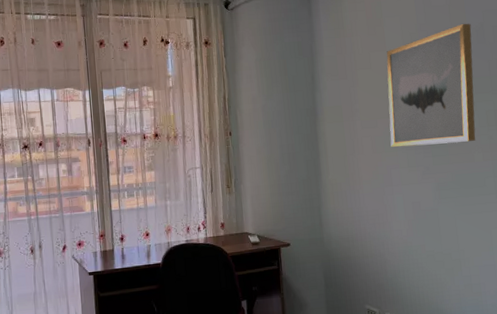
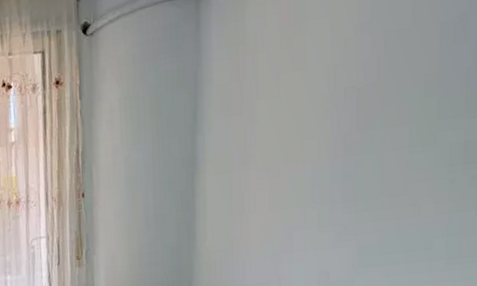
wall art: present [386,23,476,147] -> none [296,14,447,202]

